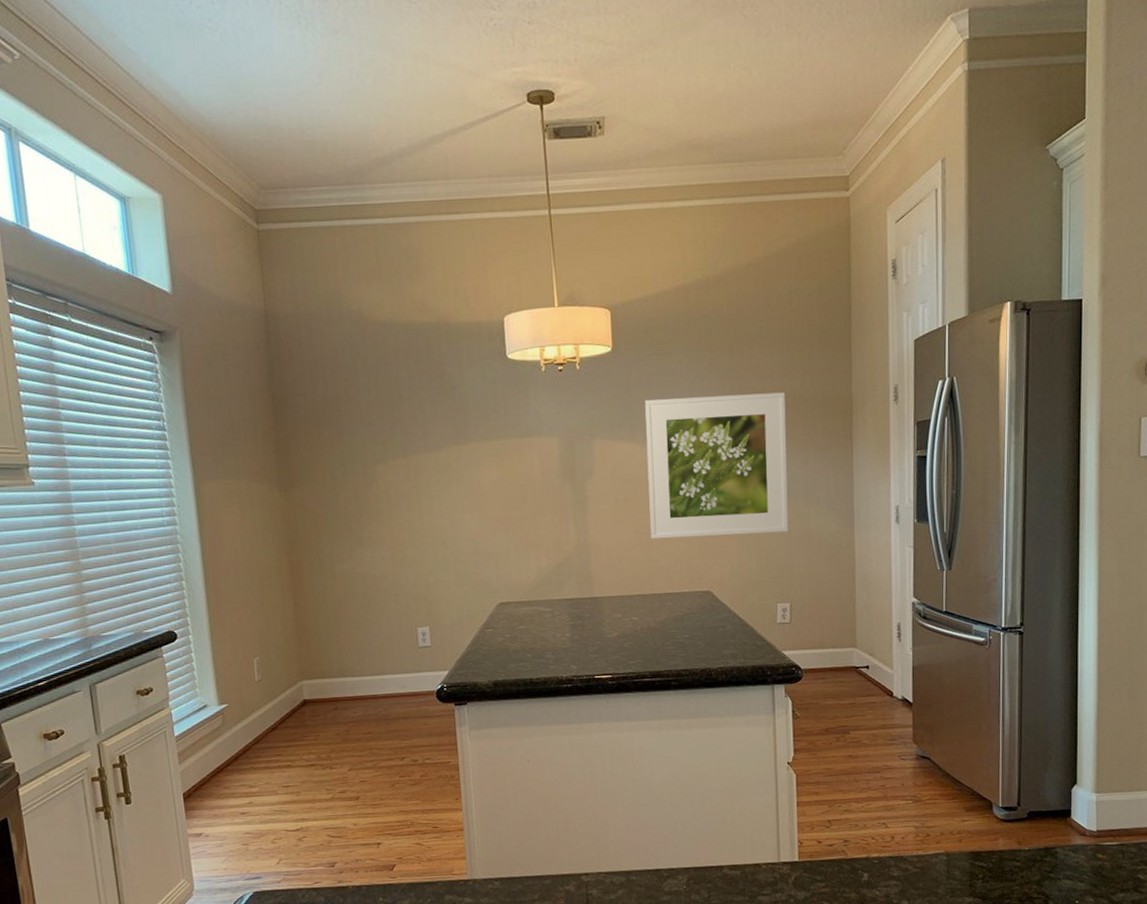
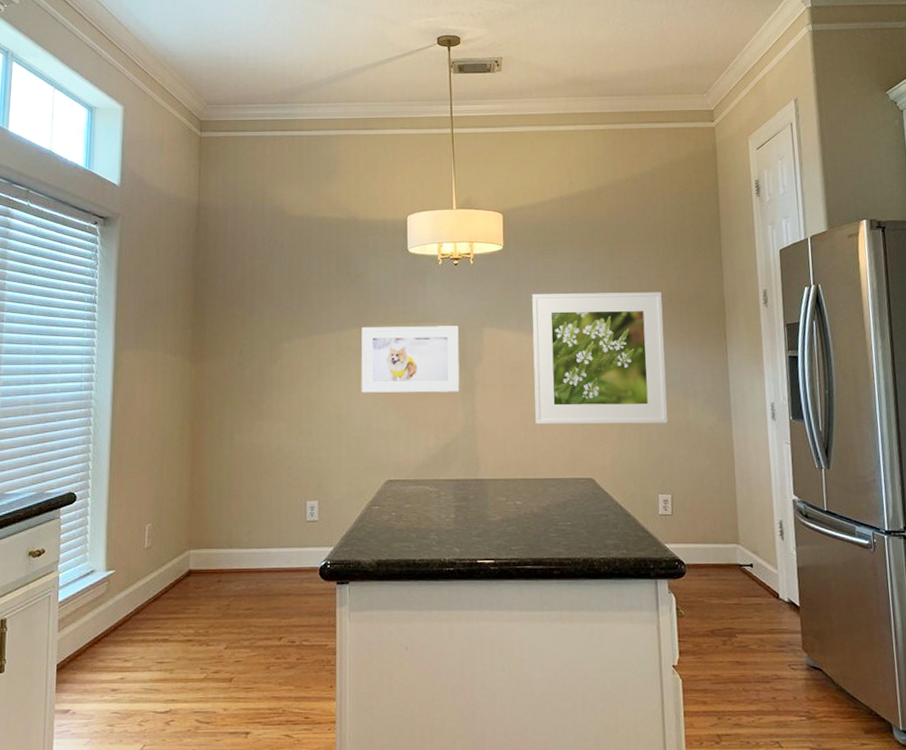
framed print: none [461,438,571,515] -> present [361,326,460,393]

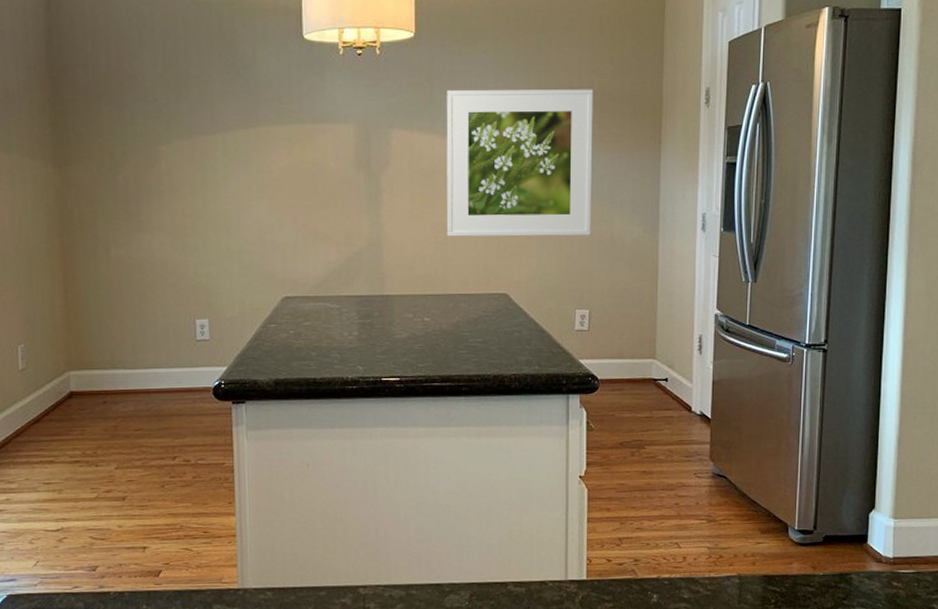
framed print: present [361,326,460,393] -> none [251,126,364,203]

